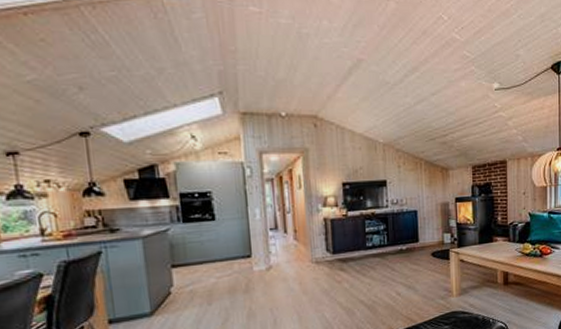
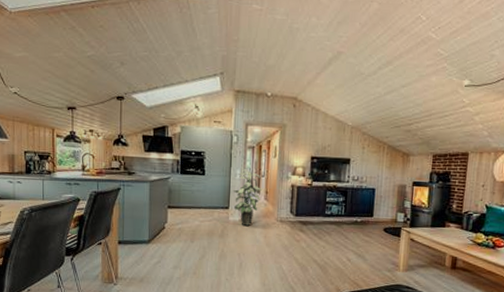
indoor plant: none [253,206,289,274] -> present [233,169,262,226]

